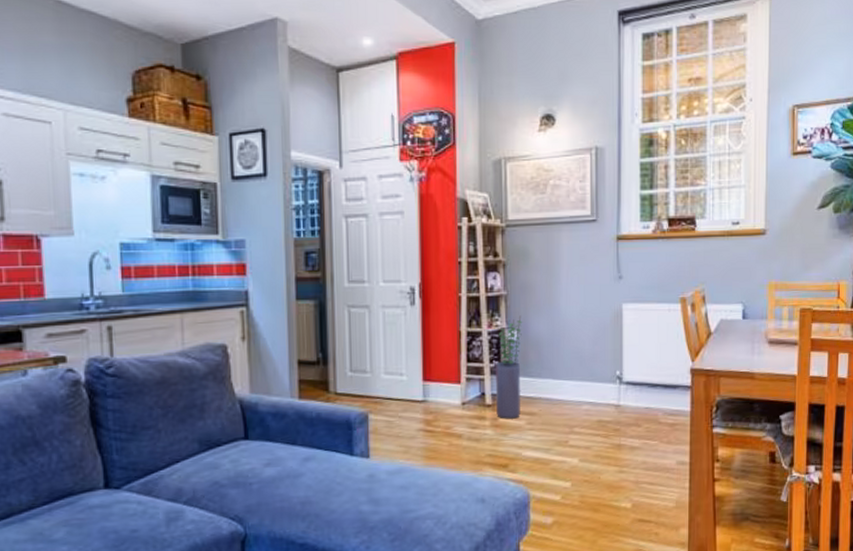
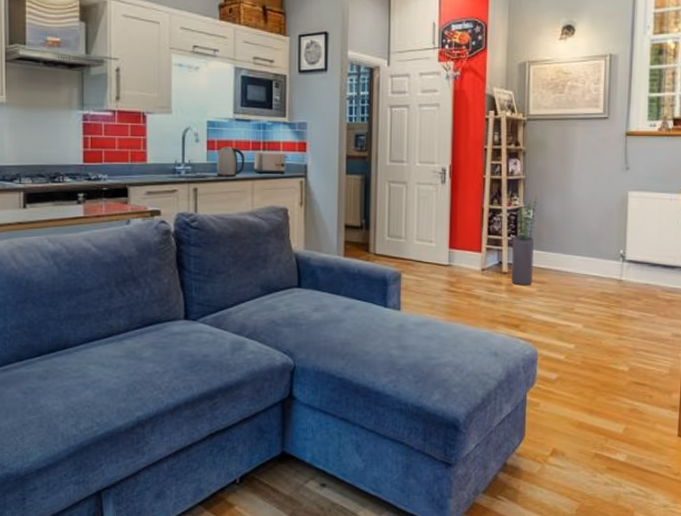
kettle: none [134,273,171,312] -> present [216,146,245,178]
toaster: none [181,276,224,304] -> present [253,151,288,174]

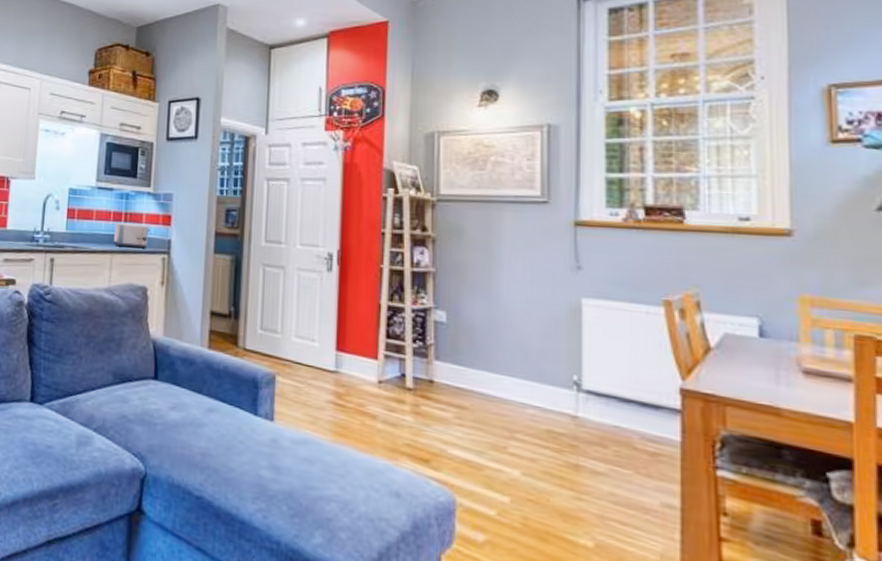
kettle: present [216,146,245,178] -> none [74,216,105,250]
vase: present [511,197,537,286] -> none [418,296,452,409]

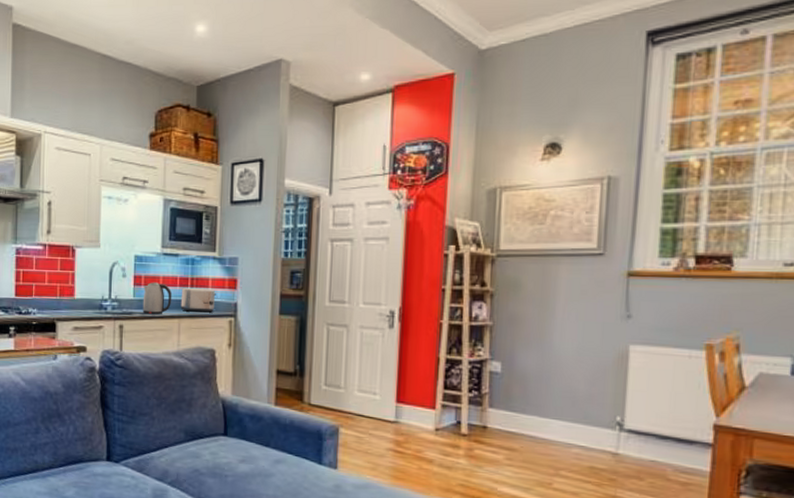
kettle: none [74,216,105,250] -> present [142,282,172,315]

